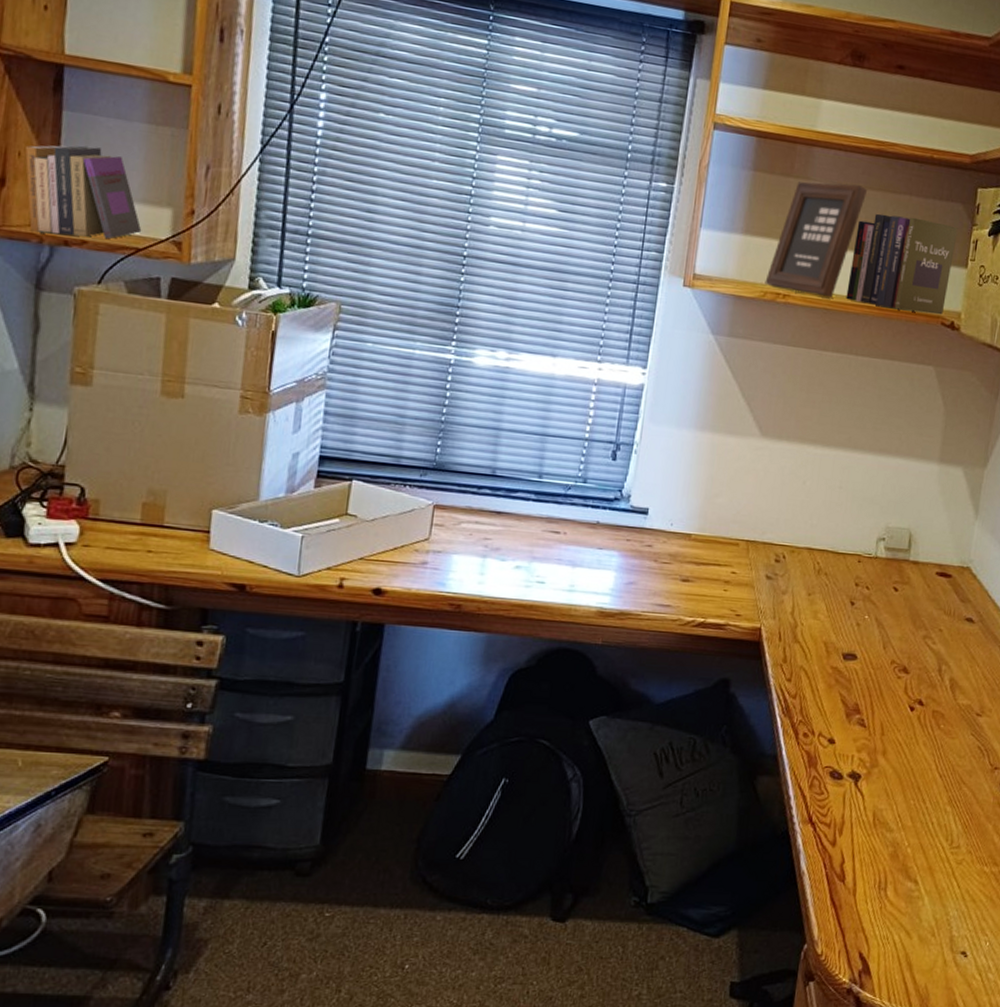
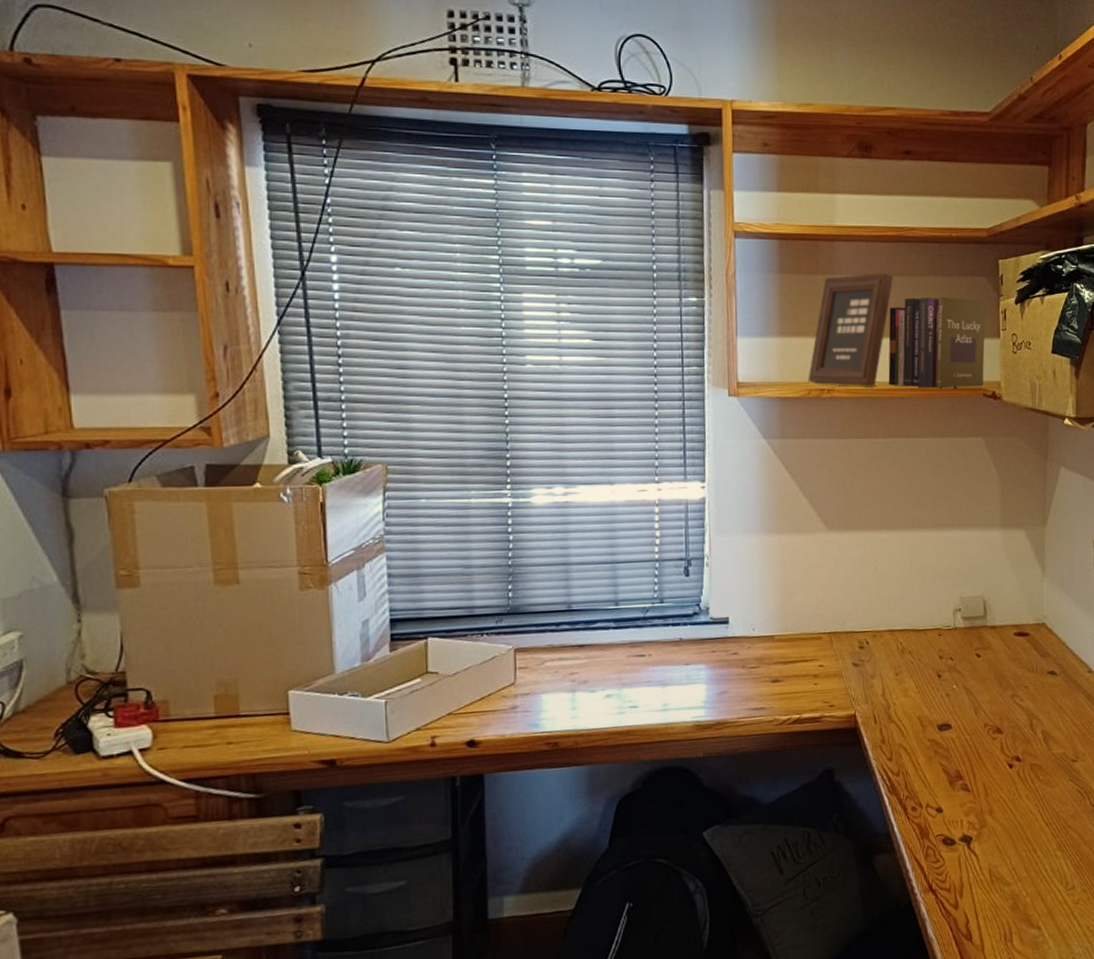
books: present [25,145,142,240] -> none [27,343,166,439]

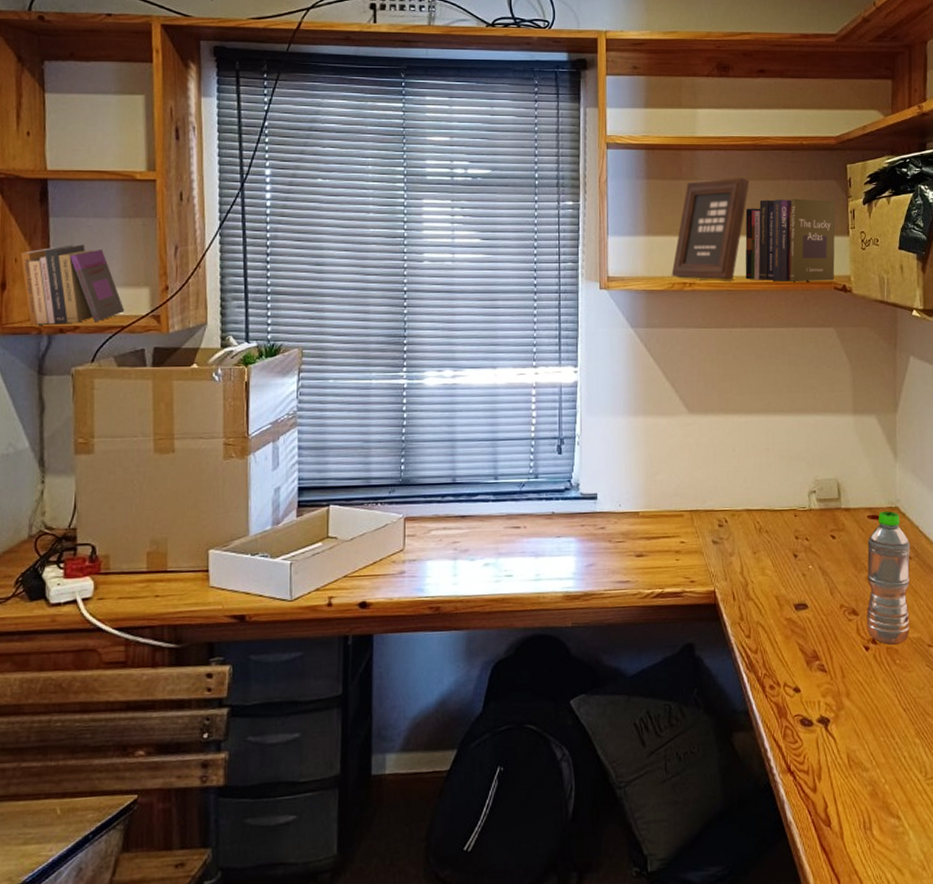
books: none [27,343,166,439] -> present [21,245,125,325]
water bottle: none [1010,627,1056,762] -> present [866,511,911,645]

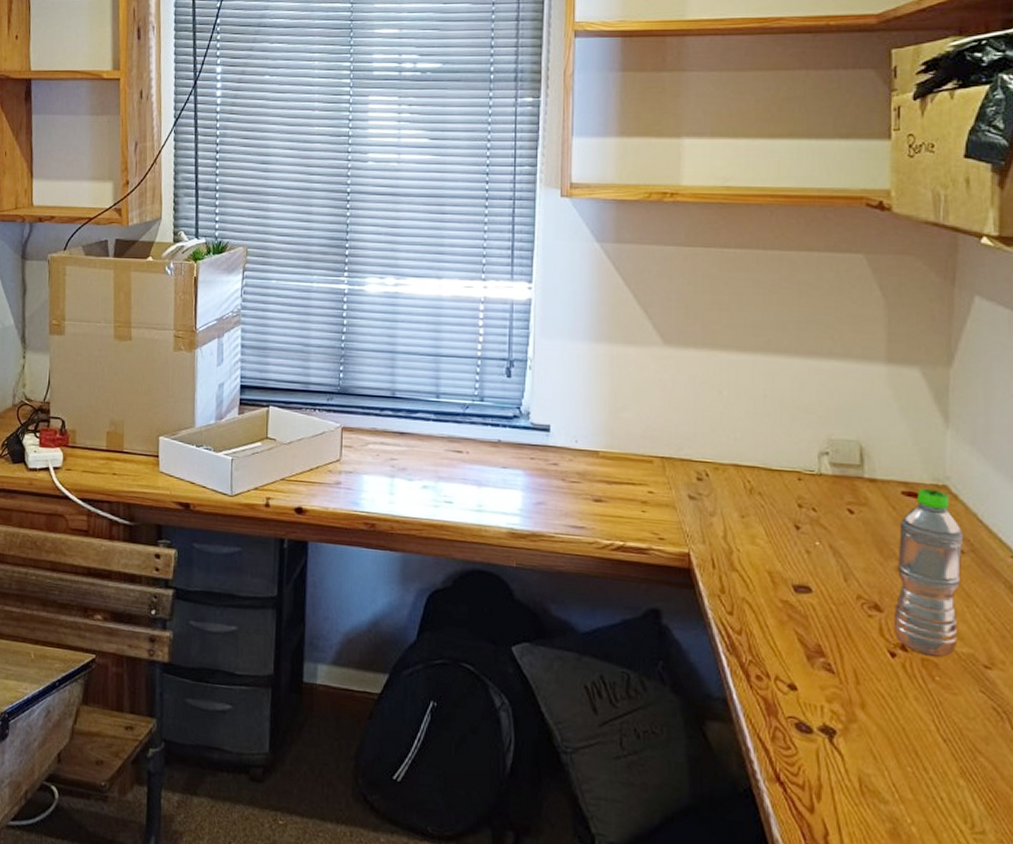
books: present [21,245,125,325] -> none [9,140,92,214]
picture frame: present [671,178,750,280] -> none [648,68,755,191]
books: present [745,198,836,282] -> none [744,92,873,196]

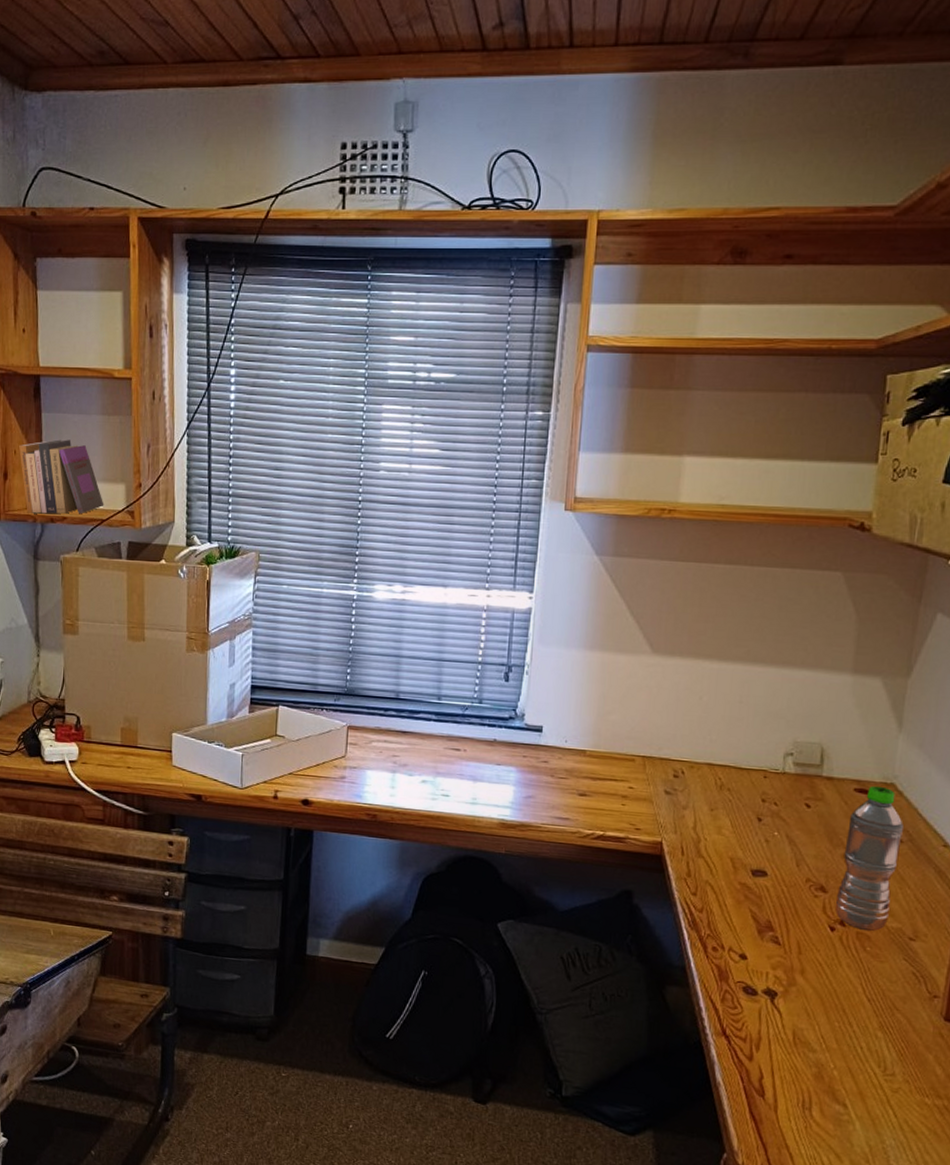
books: none [9,140,92,214] -> present [19,439,104,514]

